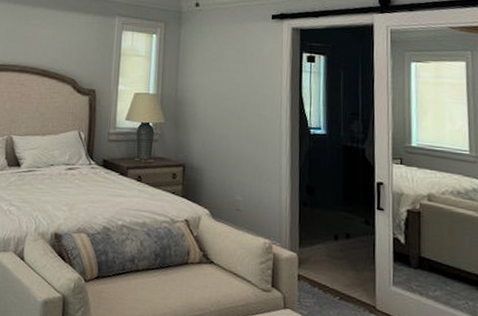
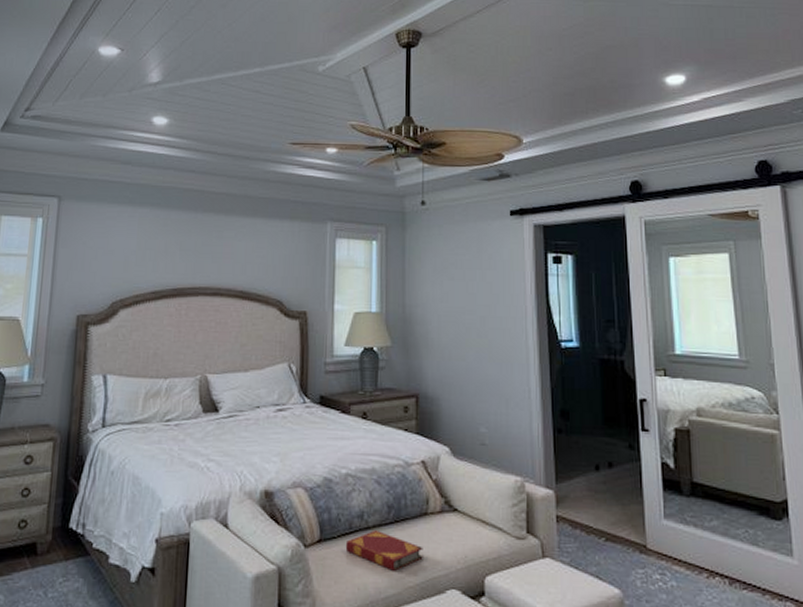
hardback book: none [118,272,183,308] -> present [345,529,423,571]

